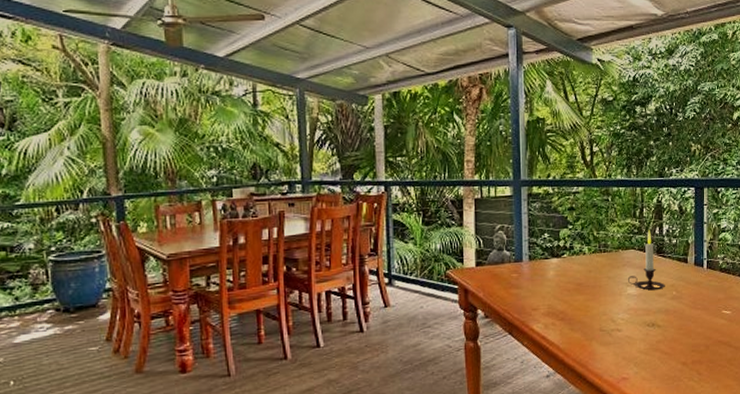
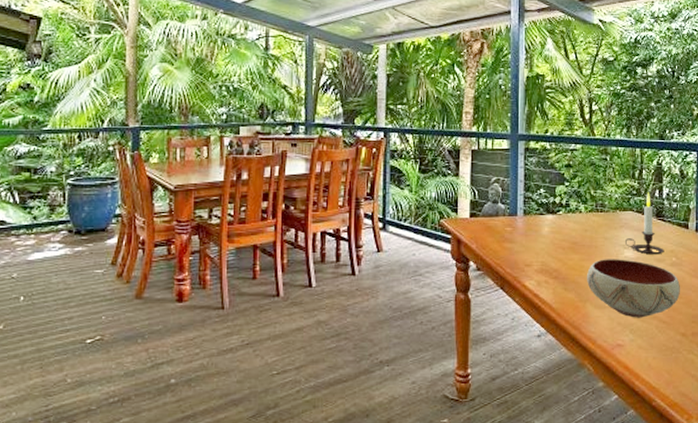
bowl: none [591,296,680,352] -> present [586,259,680,318]

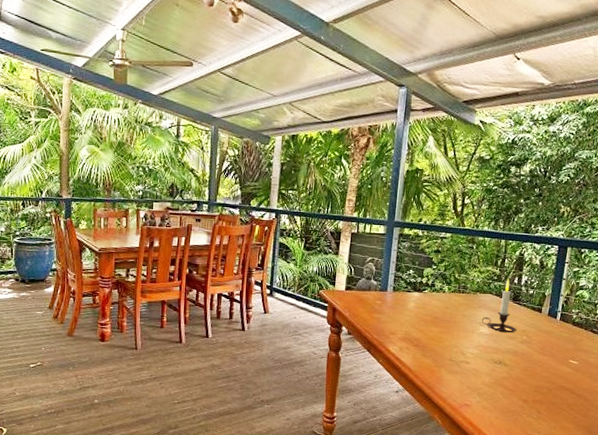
bowl: present [586,259,680,318] -> none [443,333,528,384]

